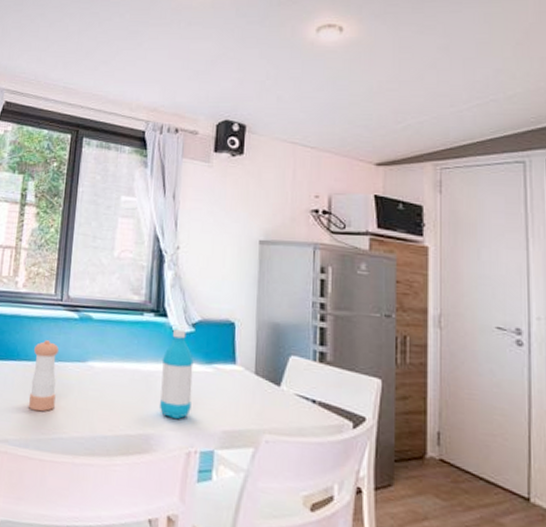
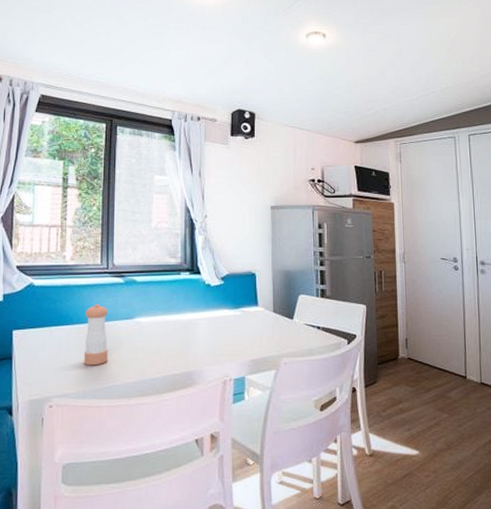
water bottle: present [160,329,194,420] -> none [198,283,224,356]

